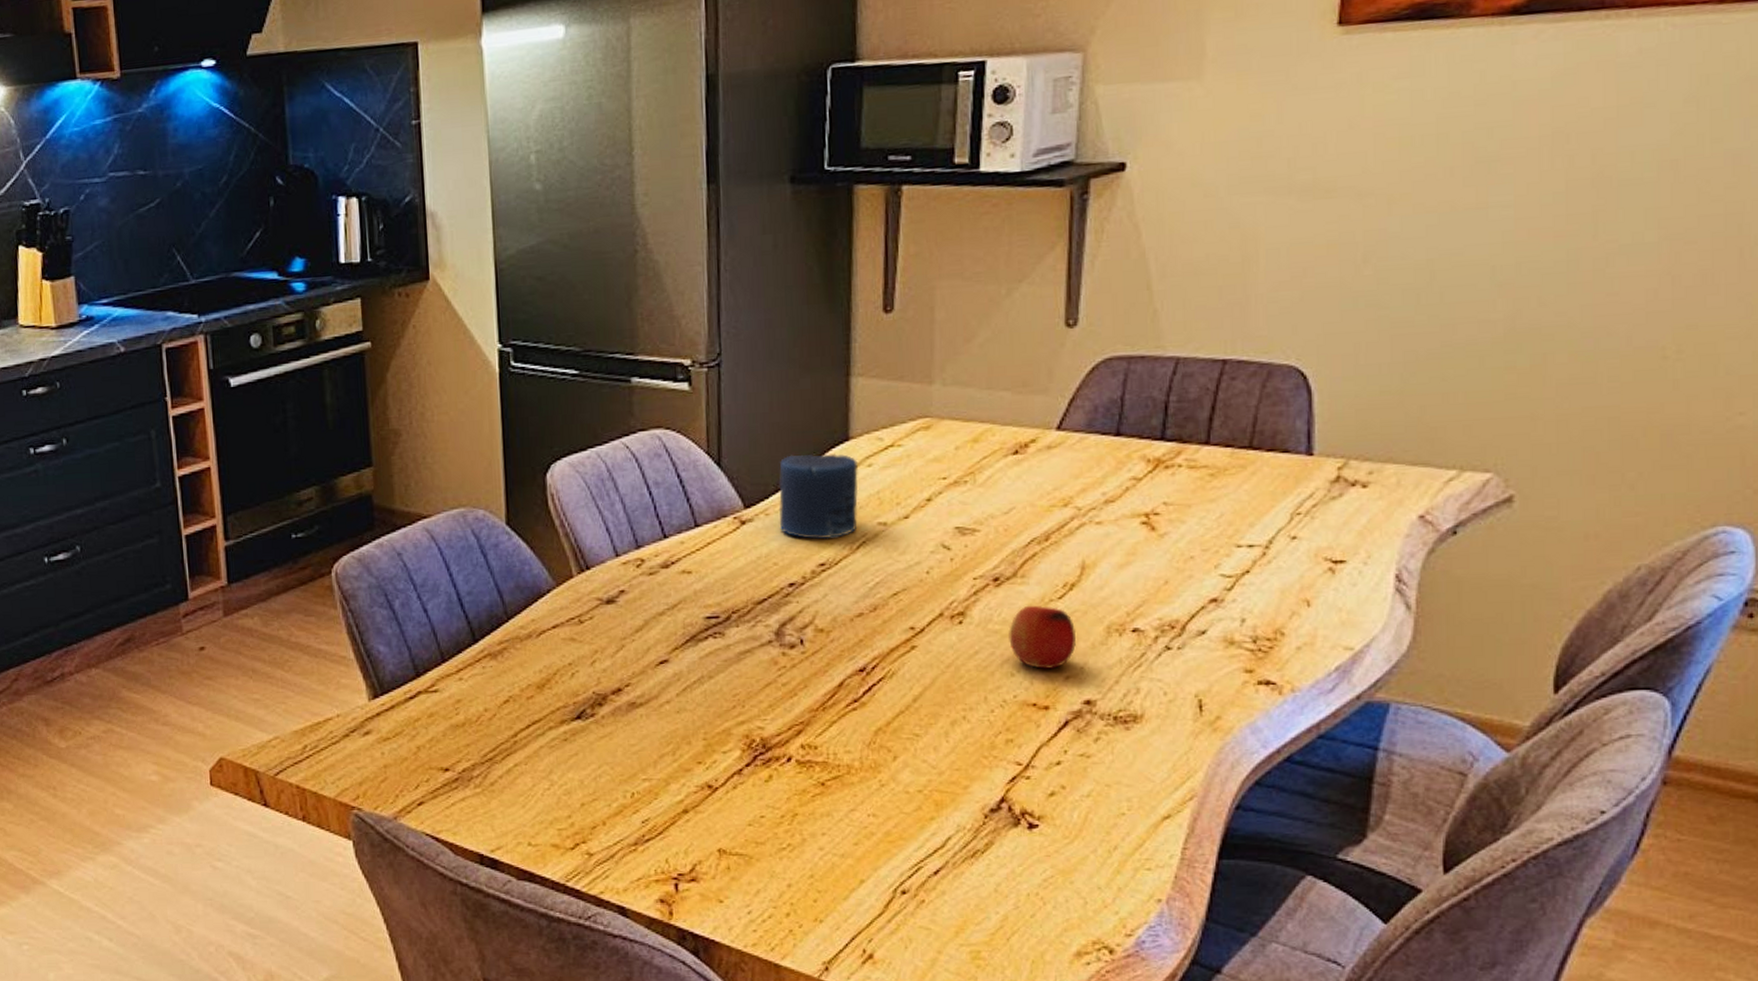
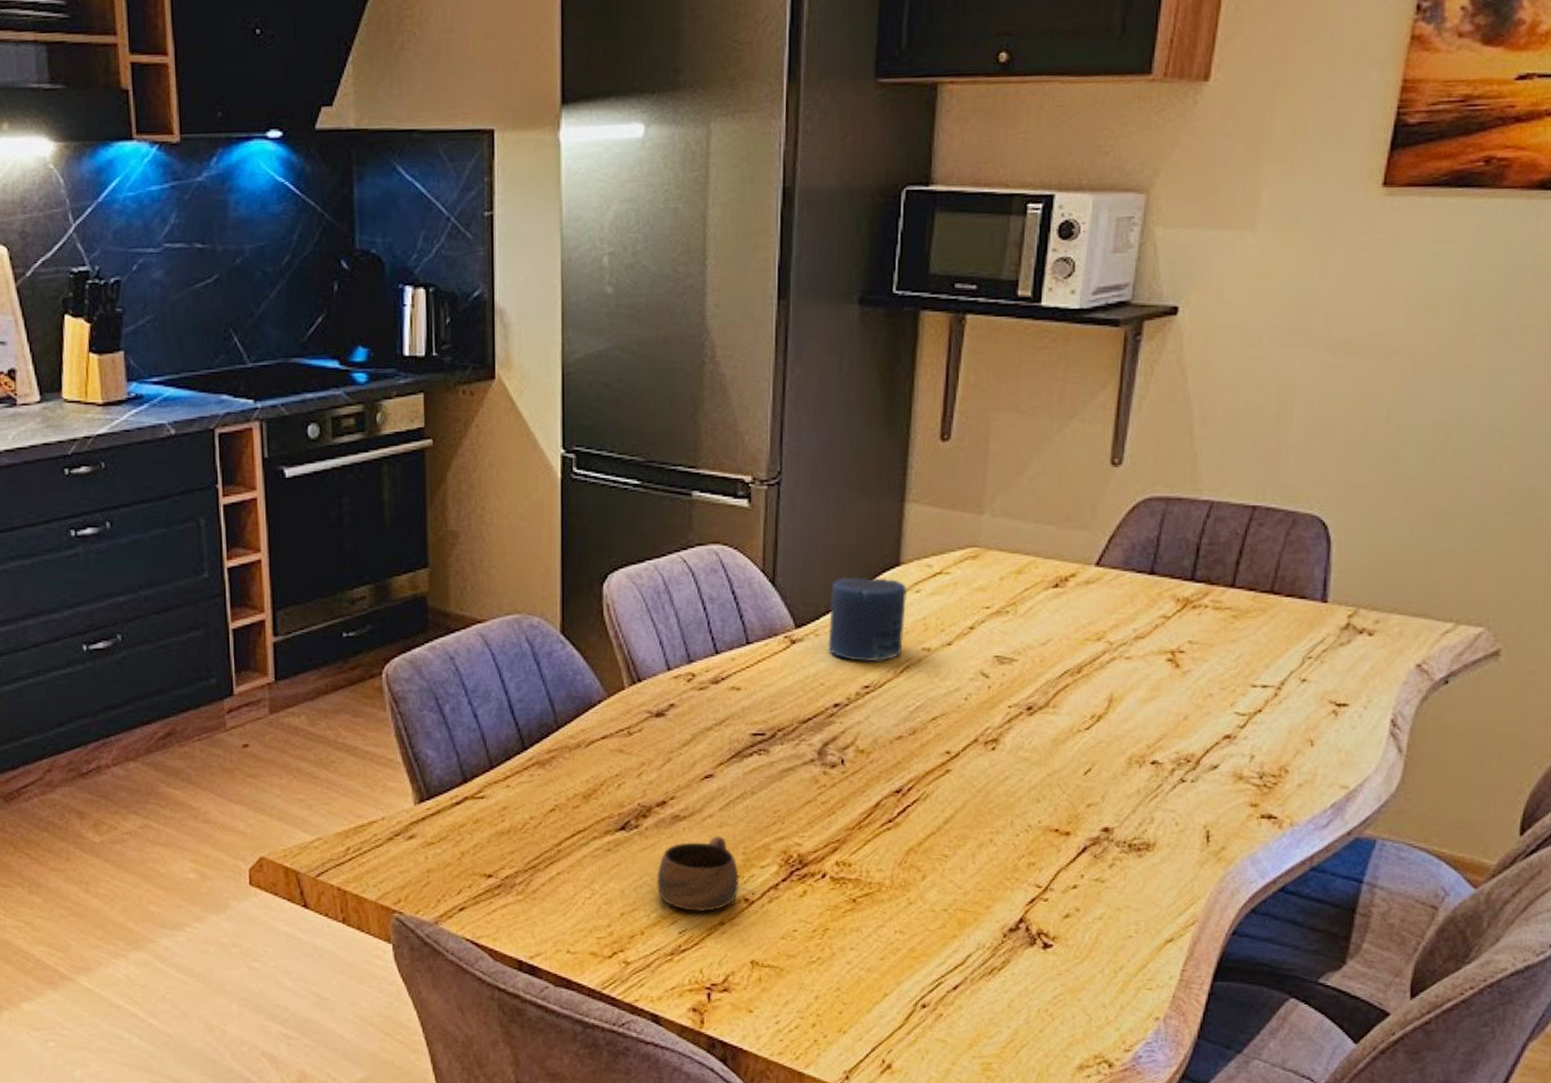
cup: none [616,721,701,801] -> present [657,835,739,913]
fruit: present [1009,605,1076,670] -> none [1037,734,1099,797]

